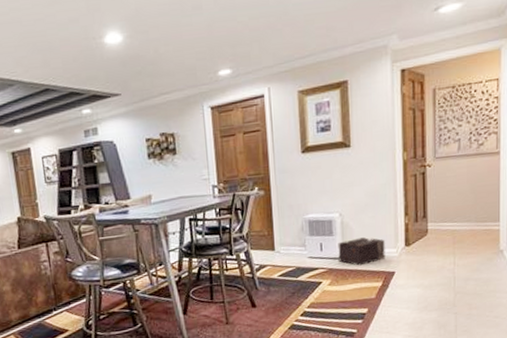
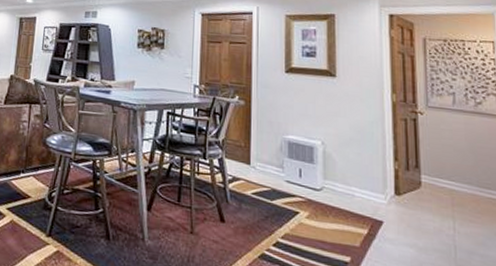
cardboard box: present [338,237,385,266] -> none [319,172,372,205]

